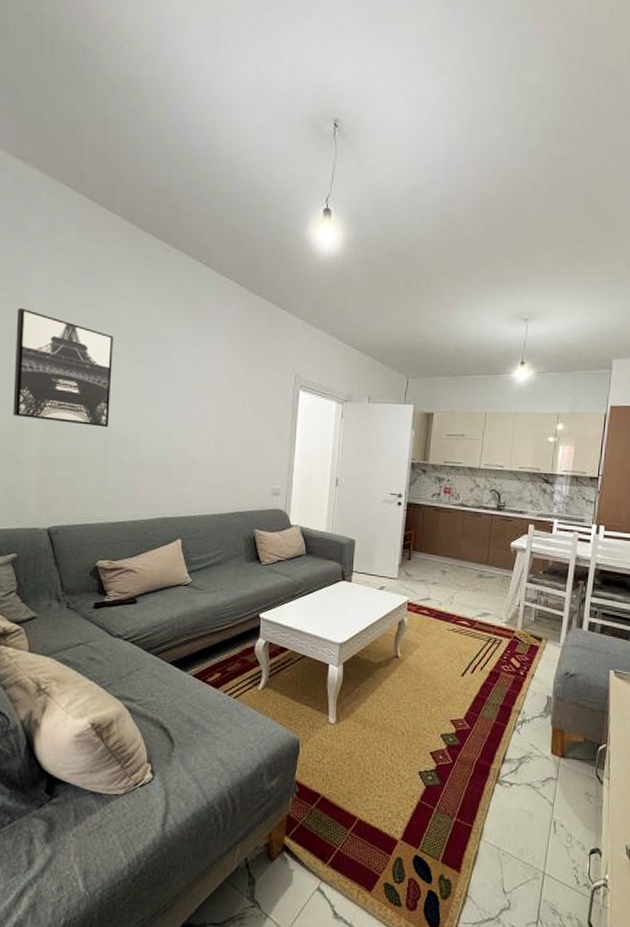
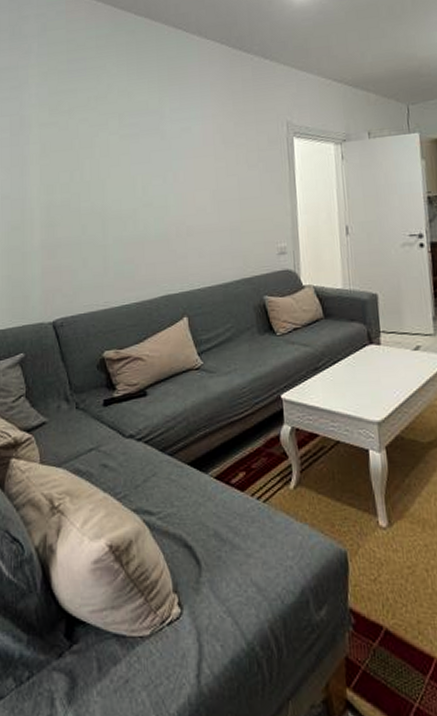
wall art: present [13,308,113,428] -> none [15,104,106,210]

